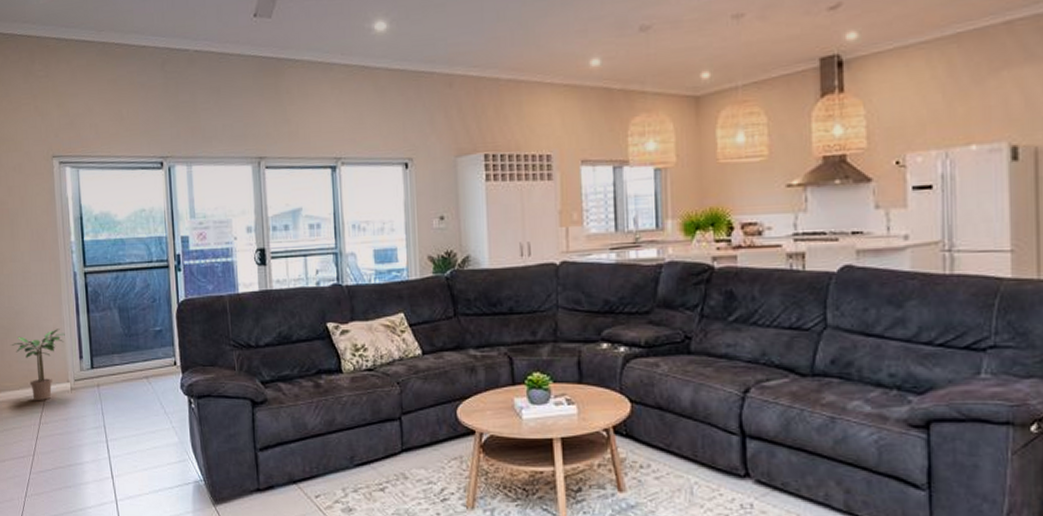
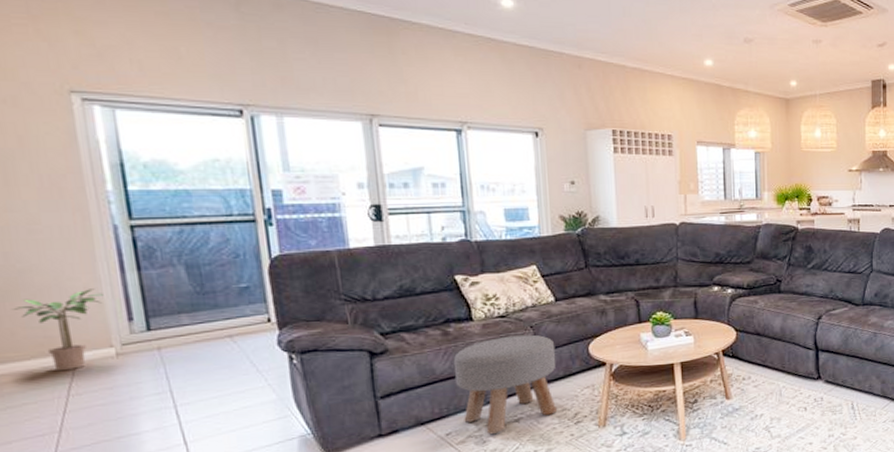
ottoman: none [323,392,423,503] -> present [453,334,557,435]

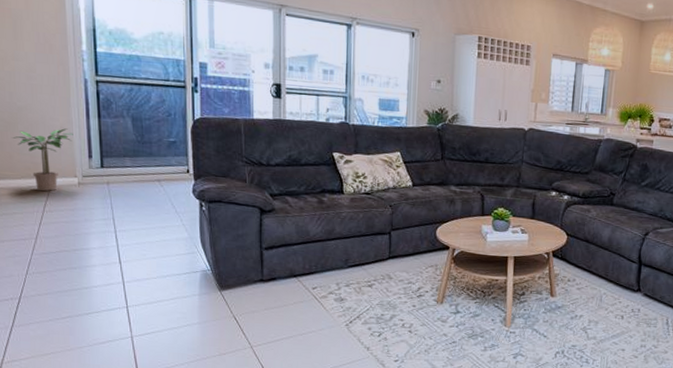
ottoman: present [453,334,557,435] -> none [324,211,409,295]

